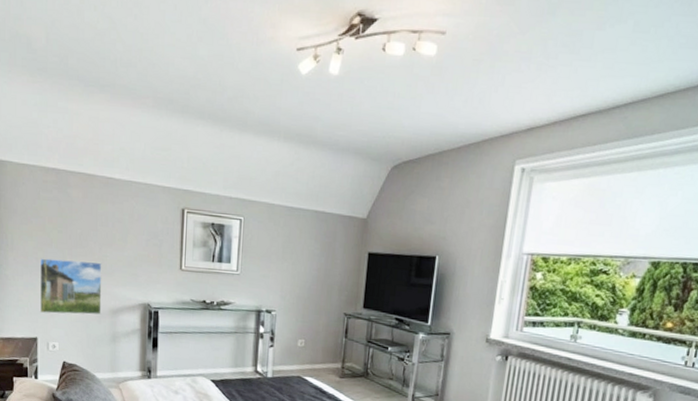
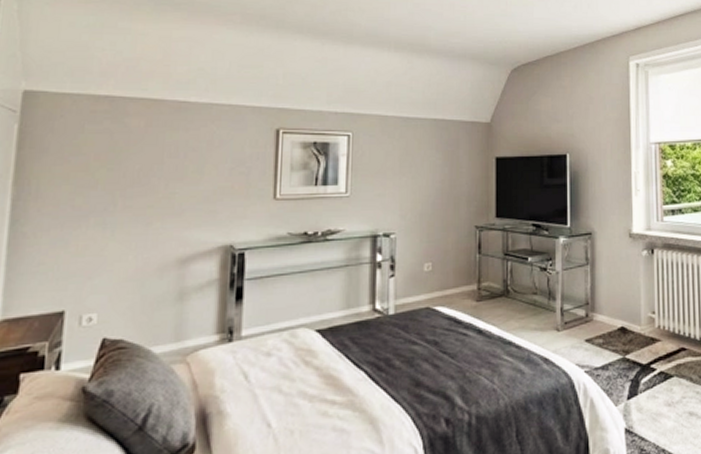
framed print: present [39,258,102,315] -> none [71,201,168,276]

